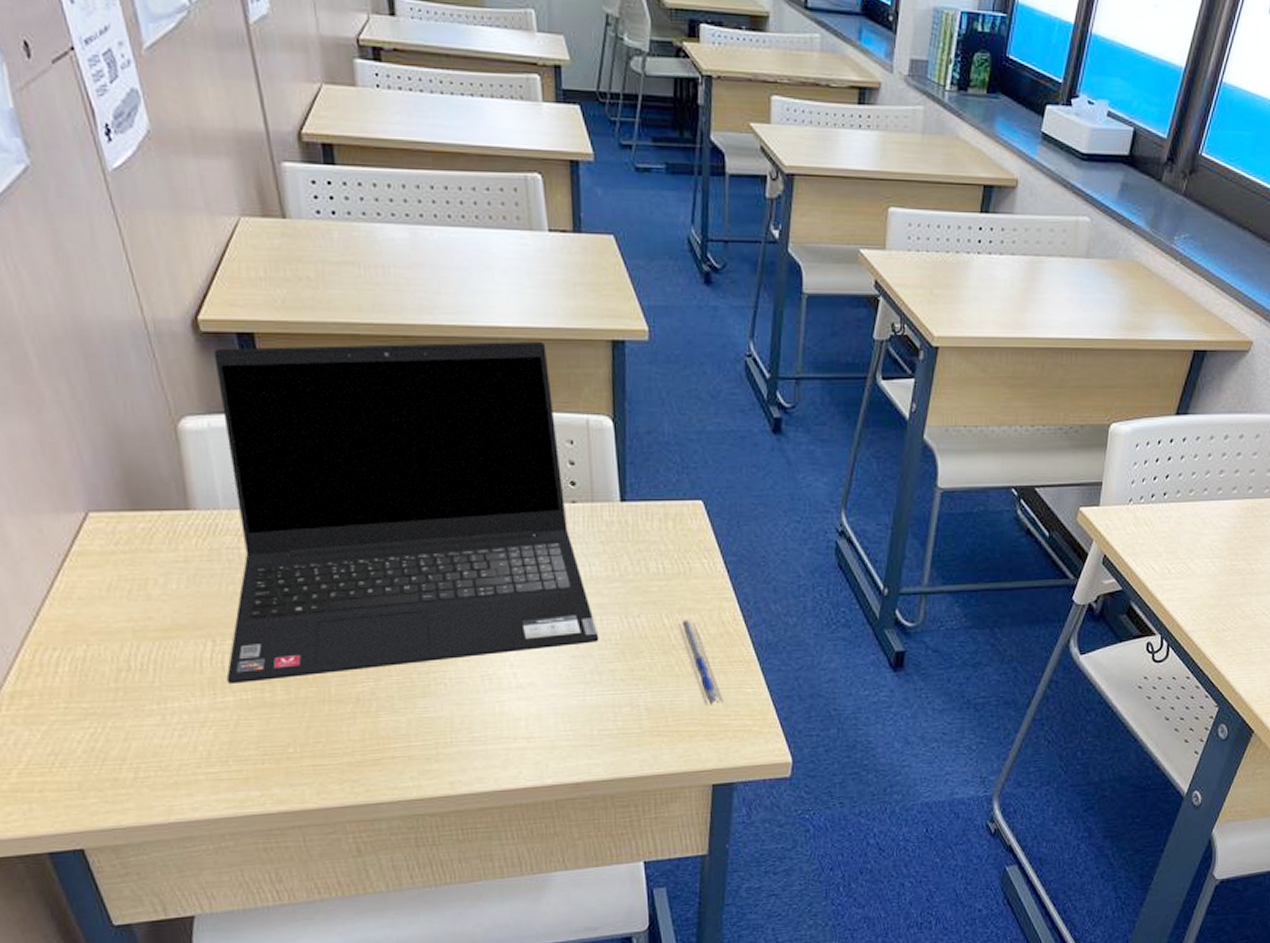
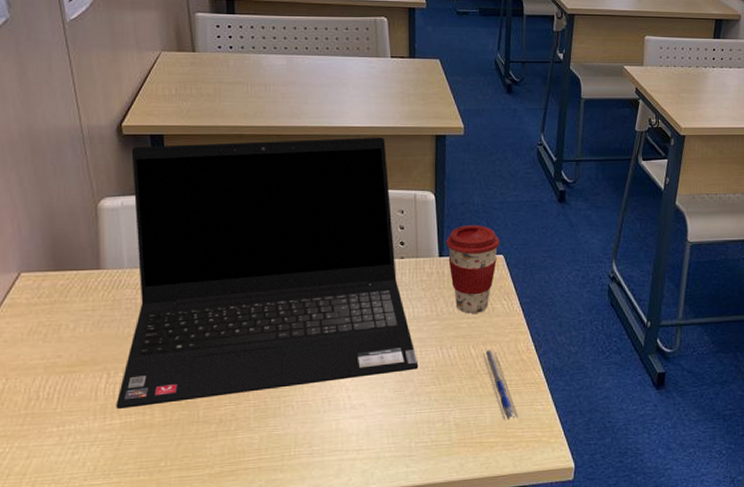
coffee cup: none [628,461,698,574] -> present [445,225,500,314]

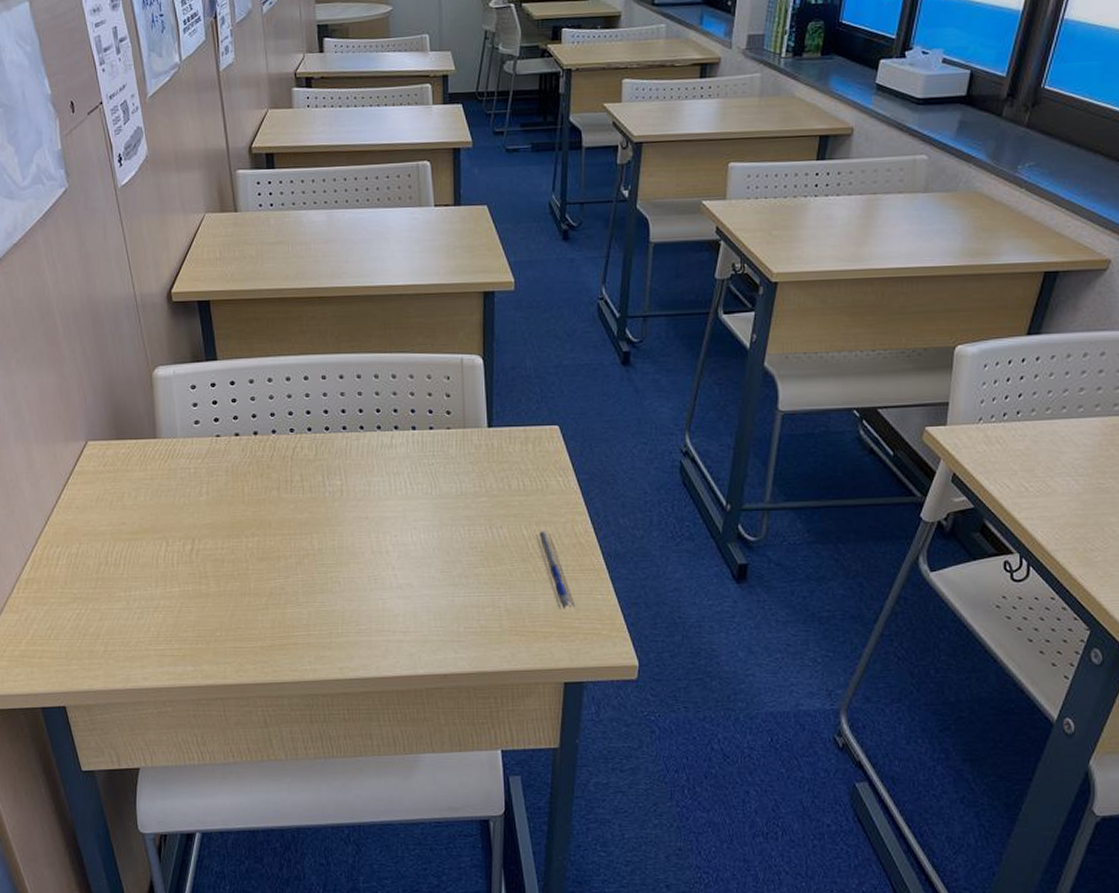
laptop computer: present [116,138,419,410] -> none [175,296,467,578]
coffee cup: present [445,225,500,314] -> none [495,392,555,490]

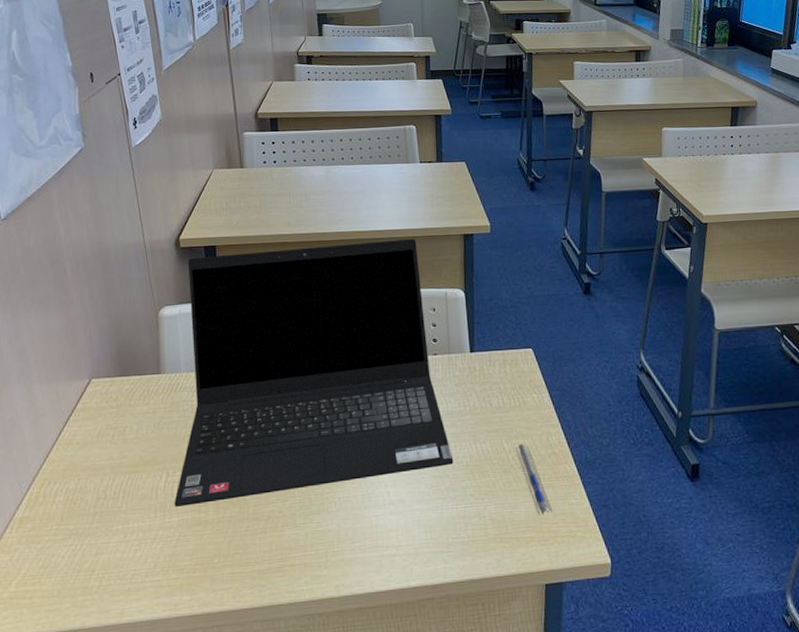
laptop computer: none [175,296,467,578] -> present [174,239,454,508]

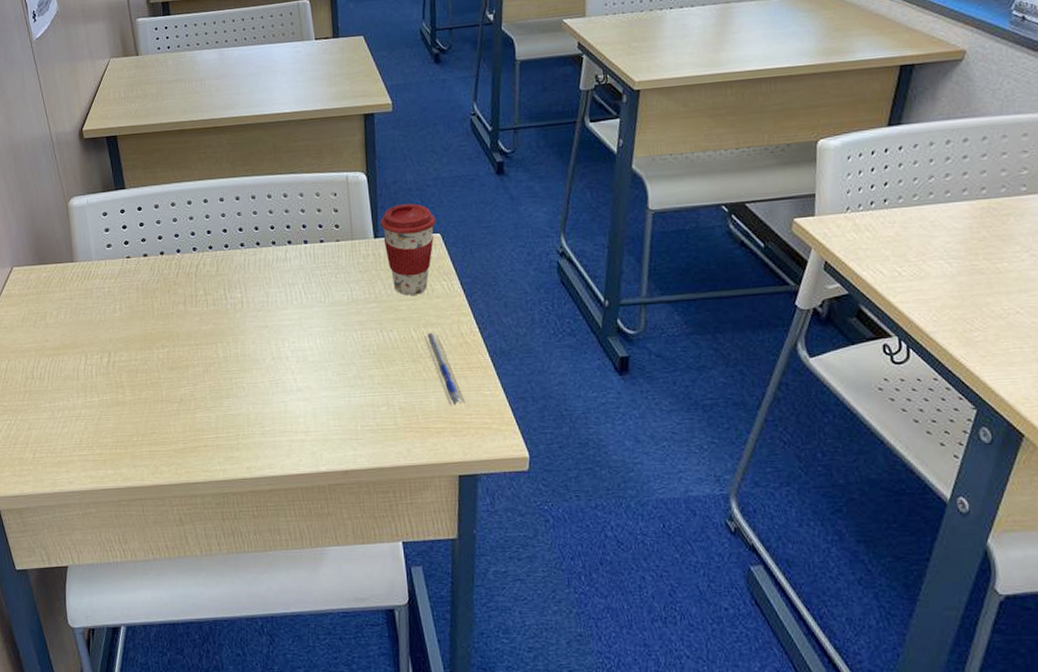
laptop computer: present [174,239,454,508] -> none [92,121,360,389]
coffee cup: none [476,320,529,408] -> present [380,203,436,295]

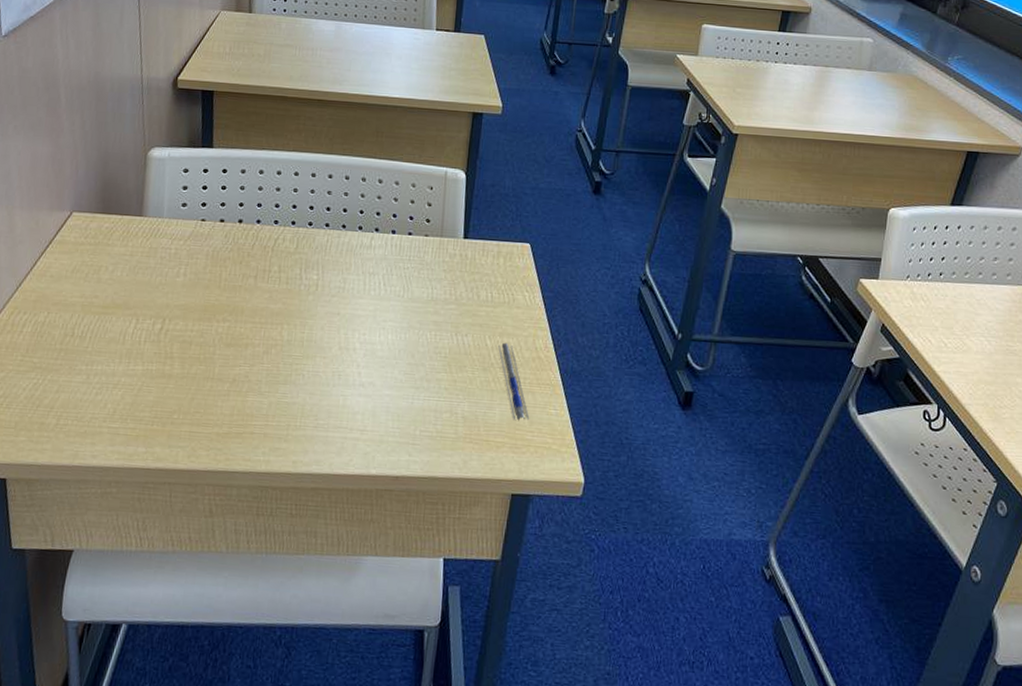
coffee cup: present [380,203,436,295] -> none [471,208,528,302]

